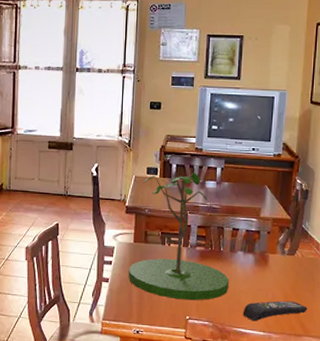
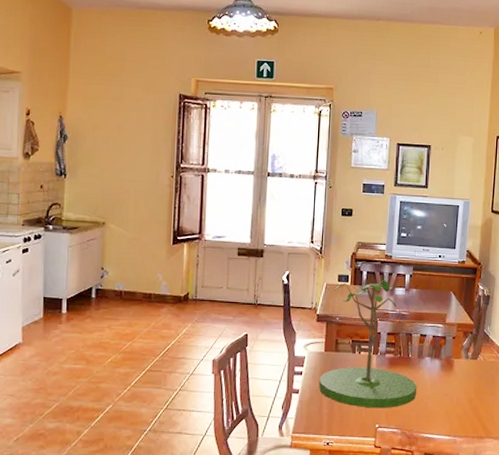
remote control: present [243,301,308,321] -> none [430,404,489,426]

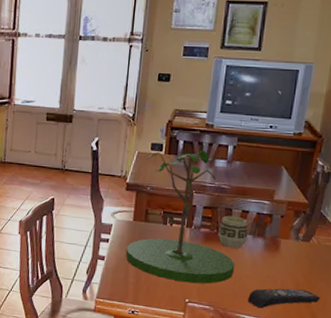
cup: none [401,340,426,370] -> present [218,215,248,248]
remote control: none [430,404,489,426] -> present [247,288,320,309]

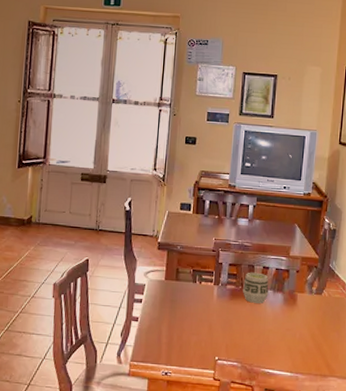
plant: present [126,149,235,284] -> none [159,209,259,341]
remote control: present [247,288,320,309] -> none [271,340,333,362]

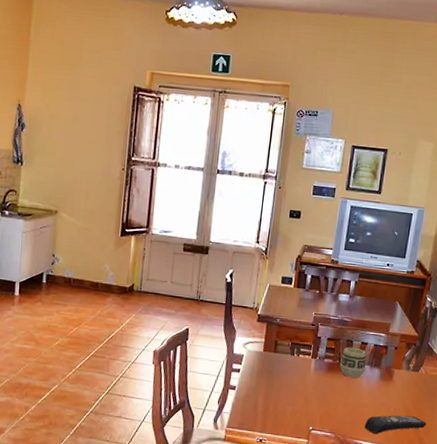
remote control: none [271,340,333,362] -> present [364,415,427,434]

